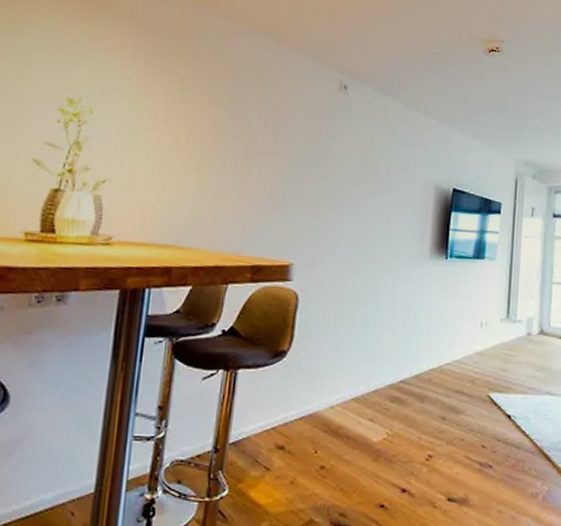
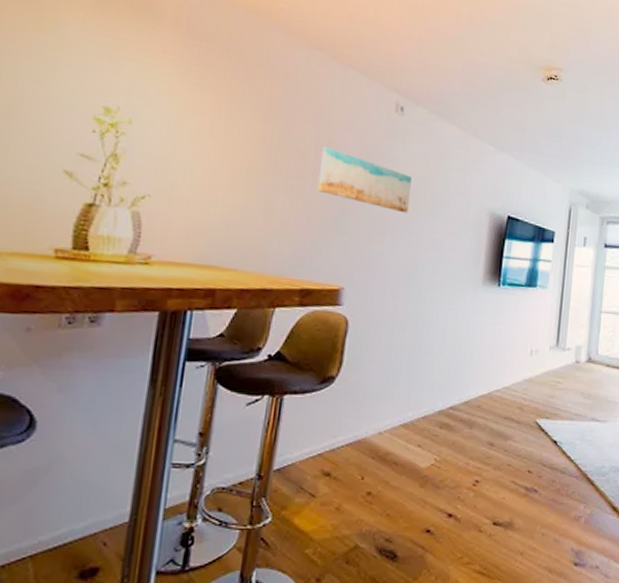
wall art: none [265,127,357,189] -> present [317,147,412,214]

